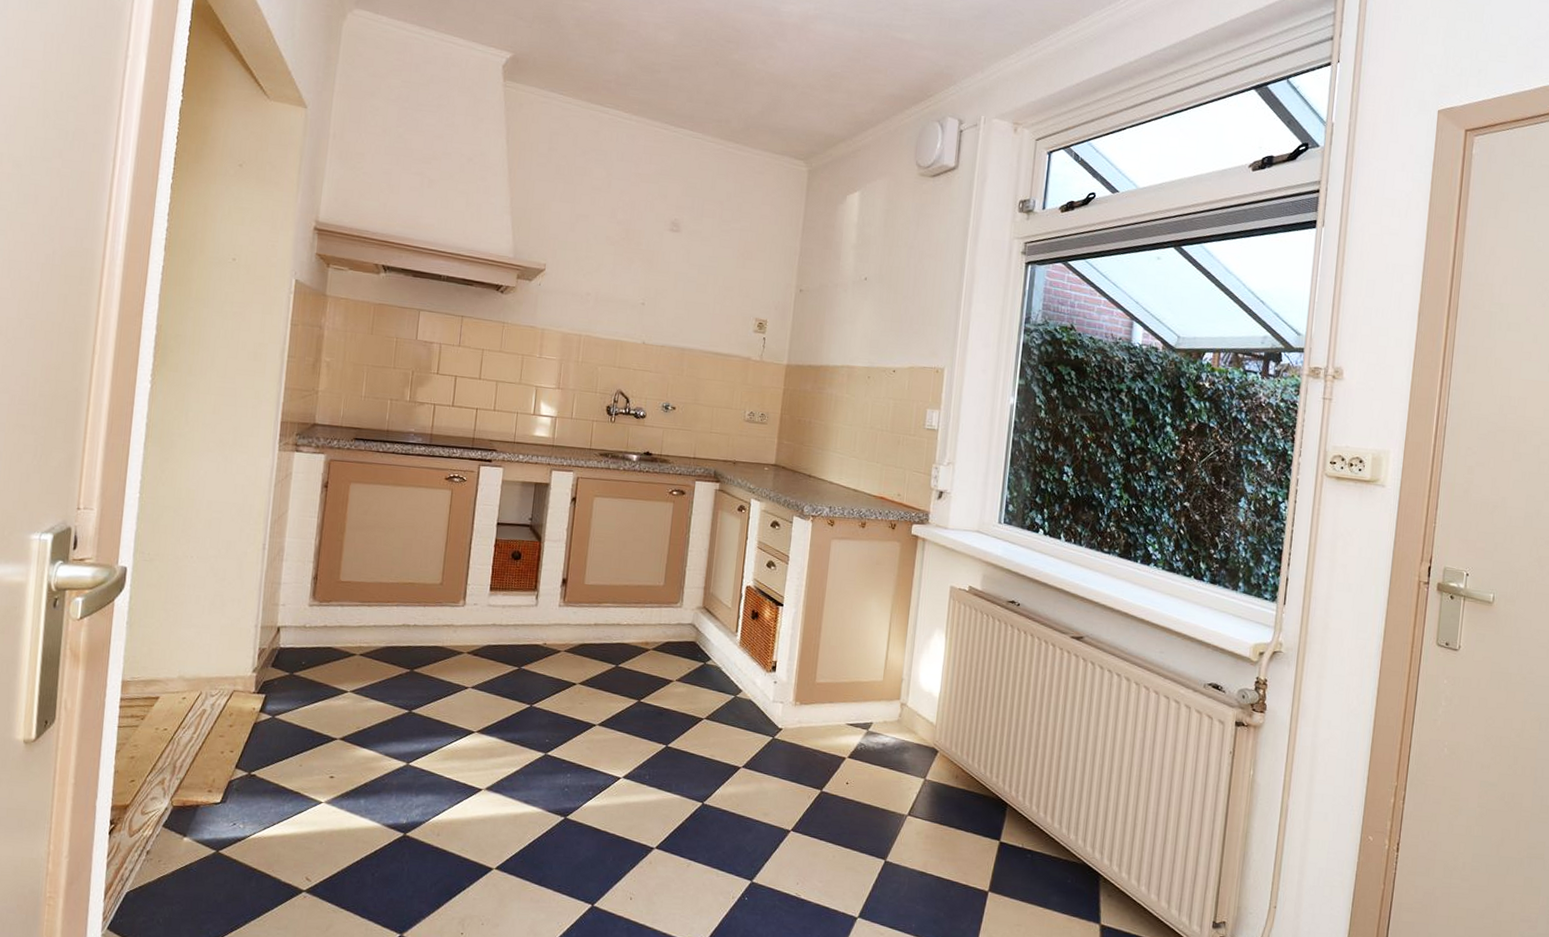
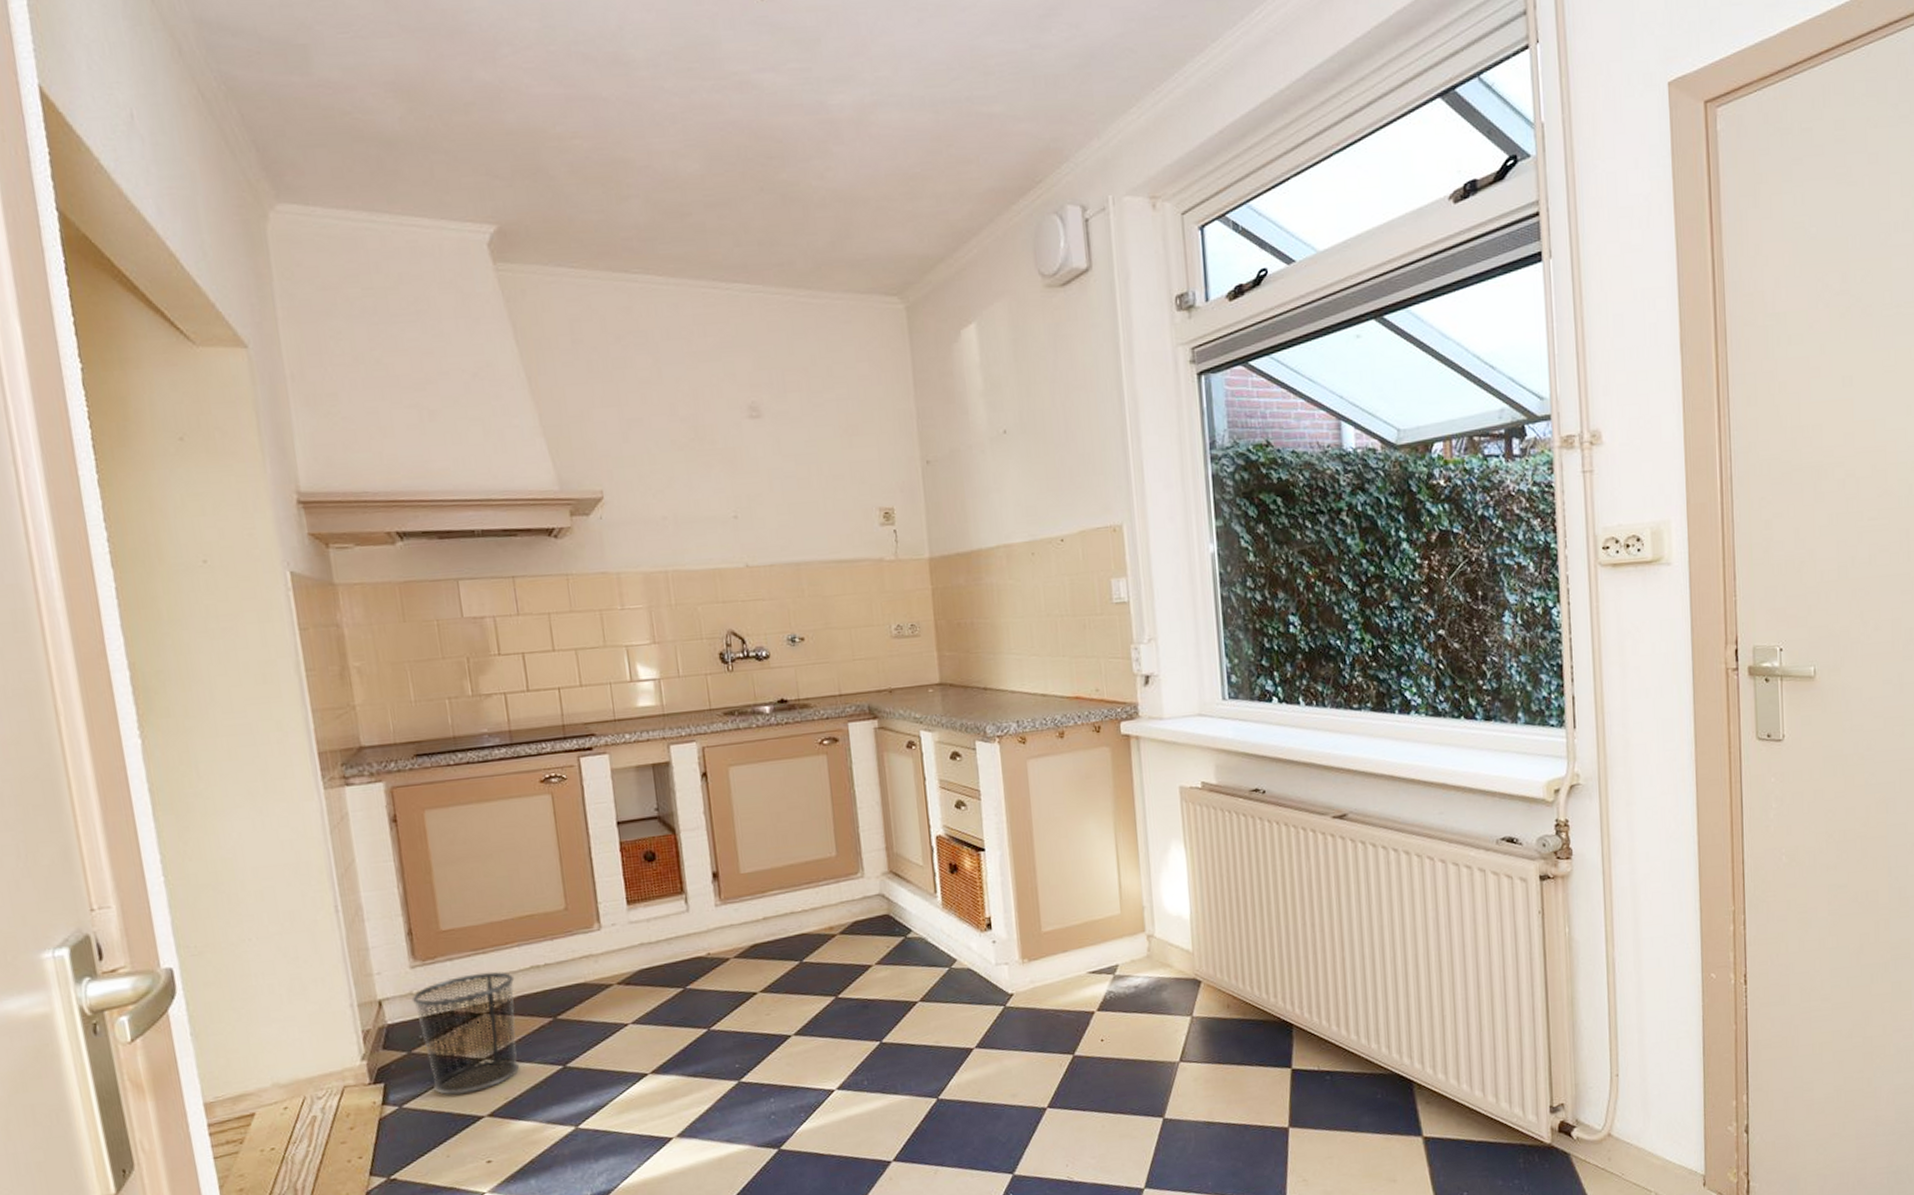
waste bin: none [303,620,388,717] -> present [411,971,520,1095]

